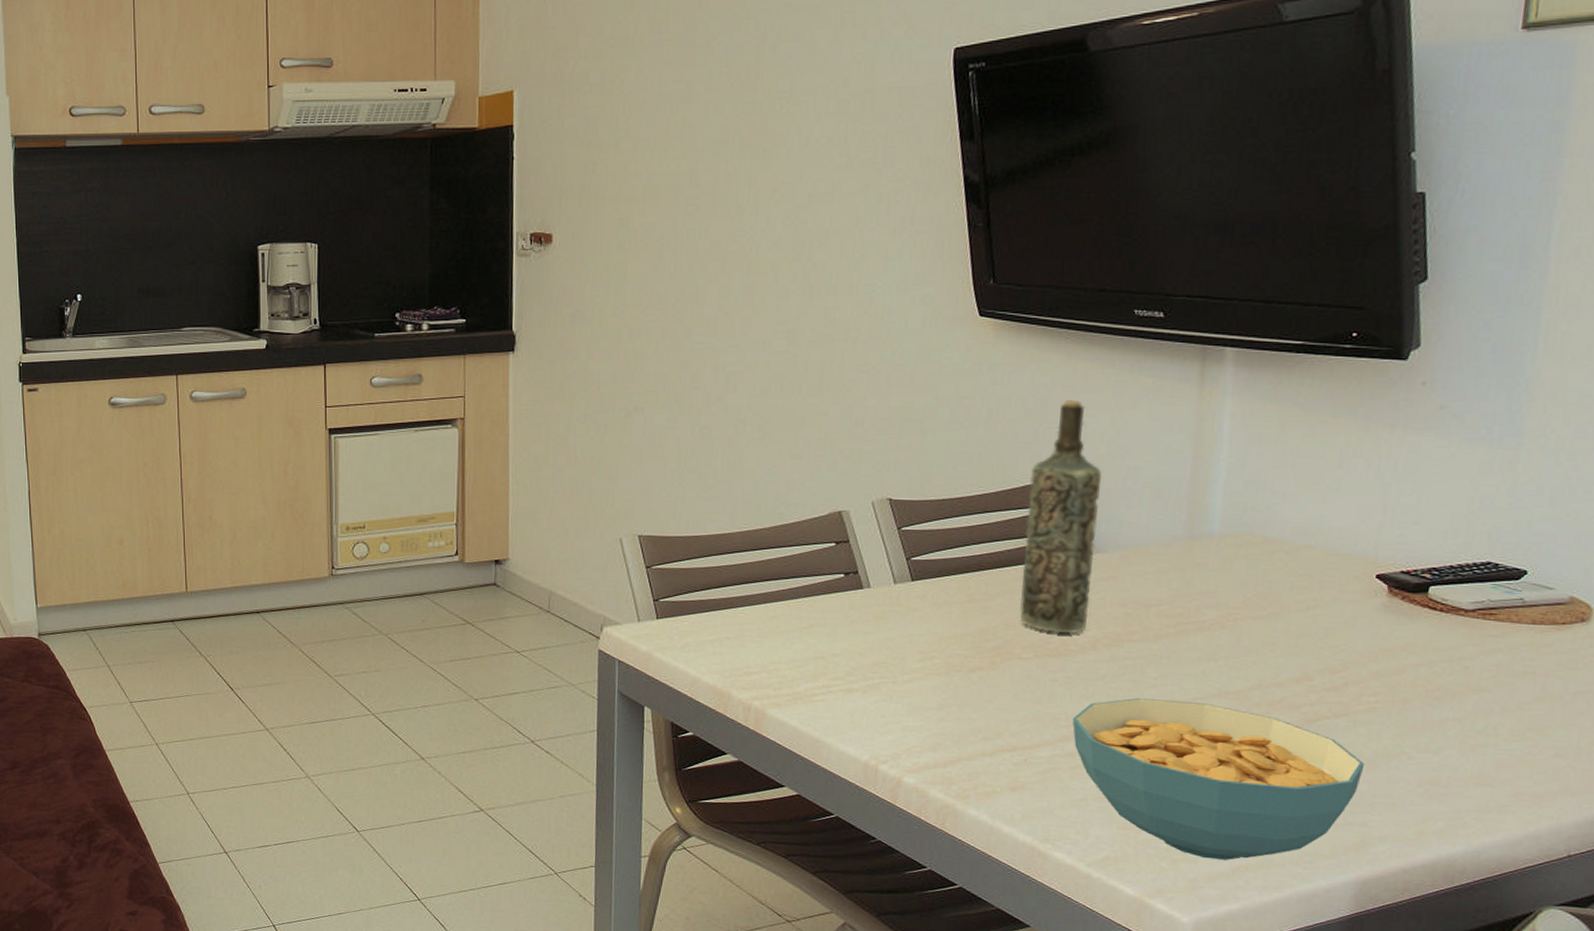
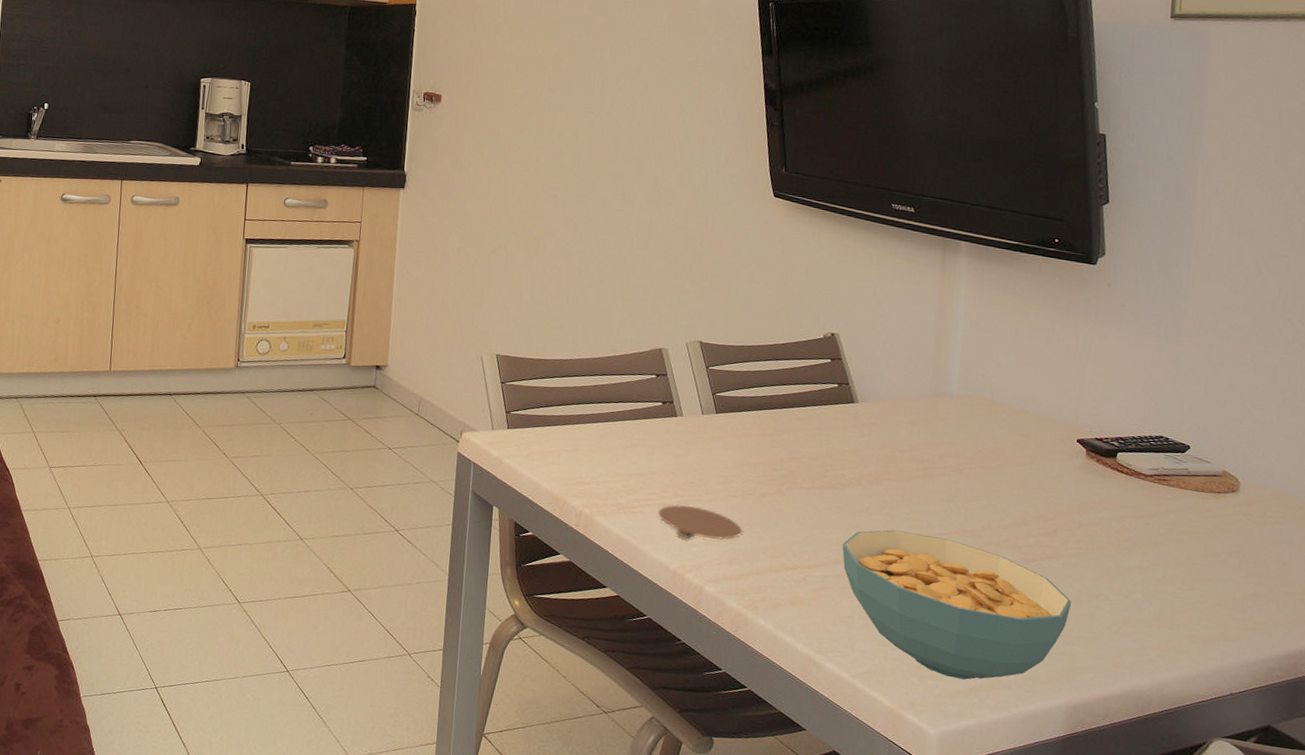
coaster: none [844,688,948,726] -> present [658,504,742,540]
bottle: present [1020,400,1103,634] -> none [802,272,867,470]

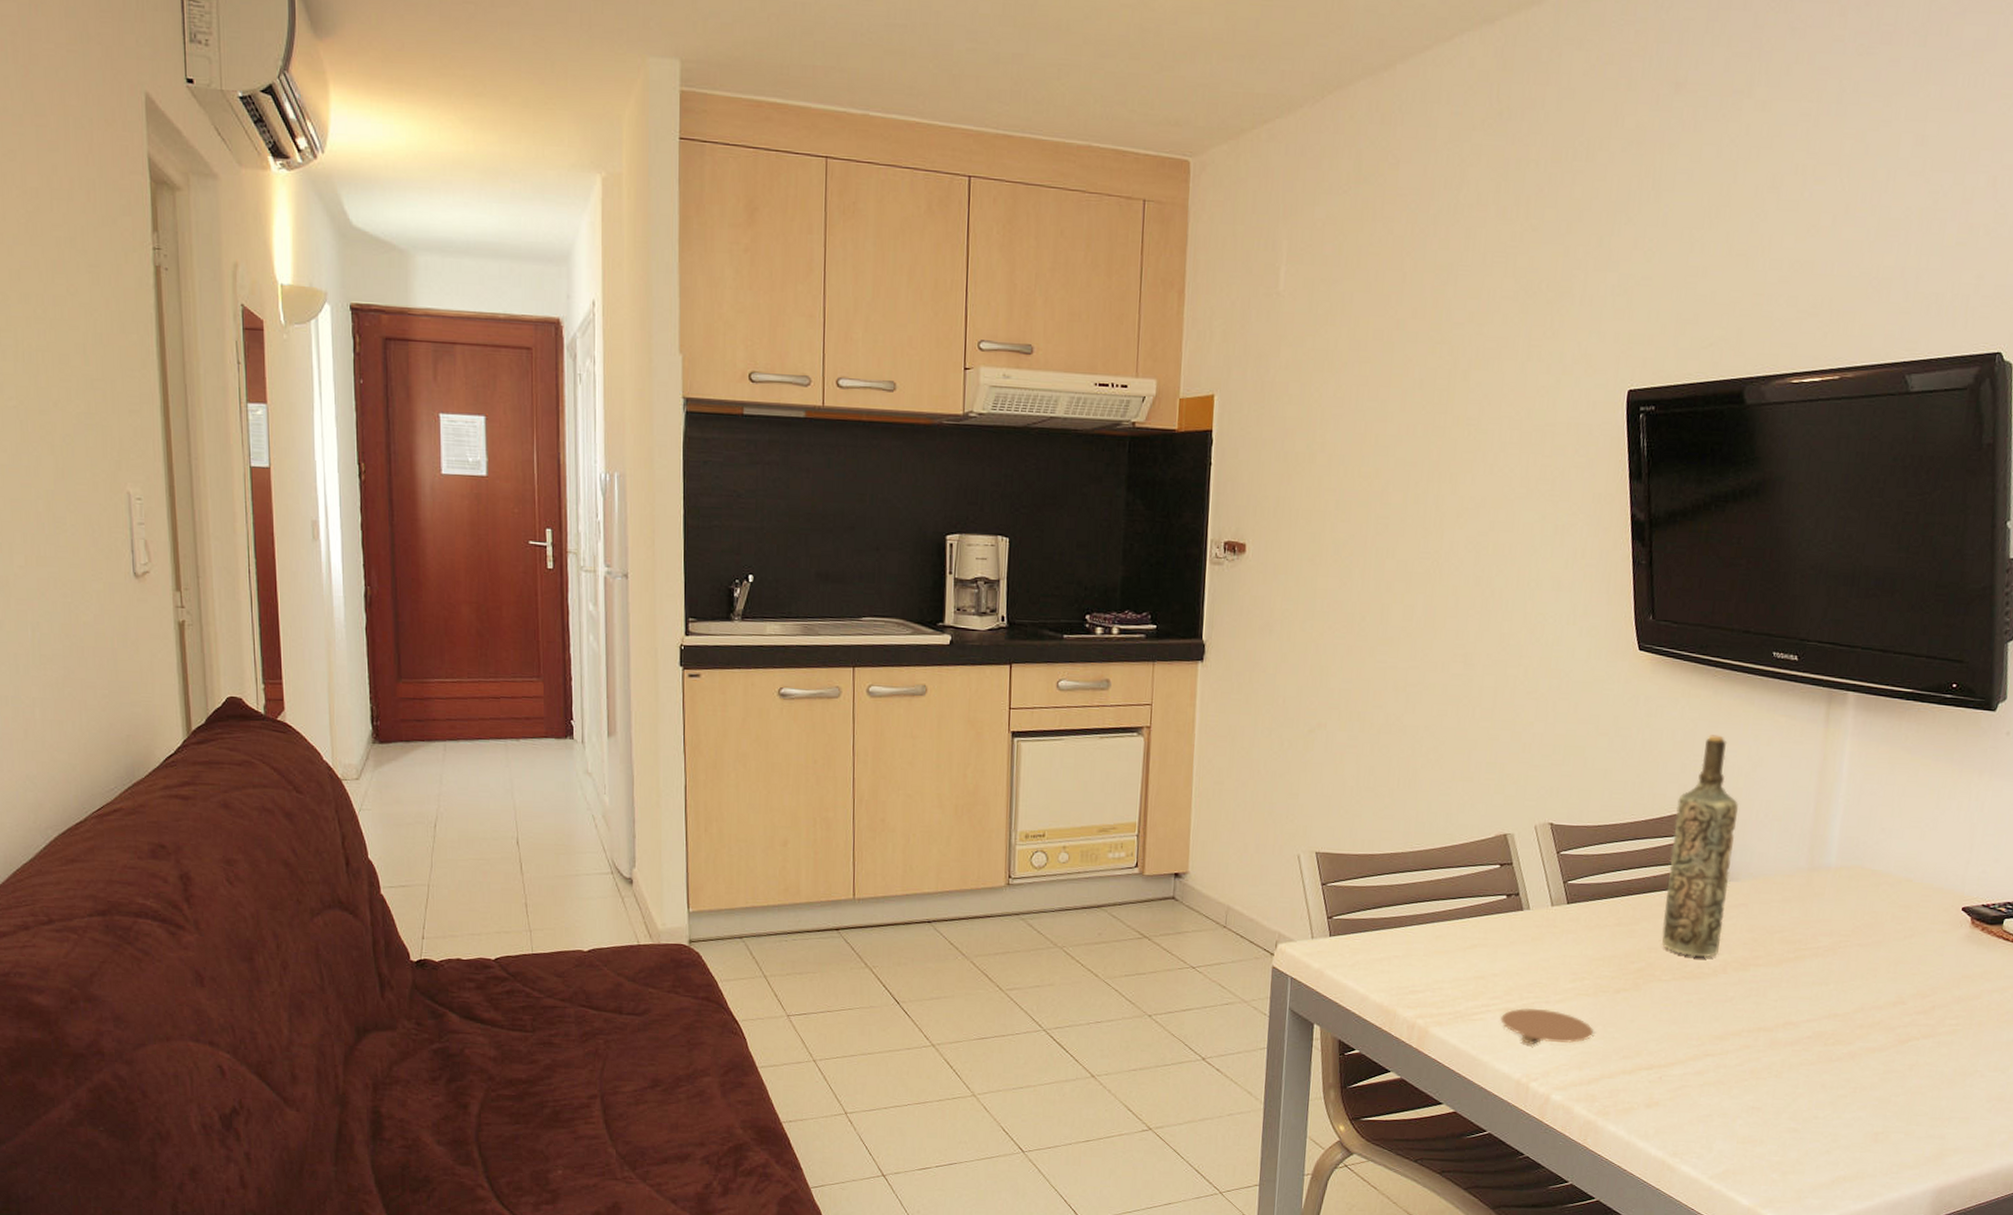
bottle: none [802,272,867,470] -> present [1662,735,1739,957]
cereal bowl: present [842,529,1072,680] -> none [1702,1018,1946,1172]

